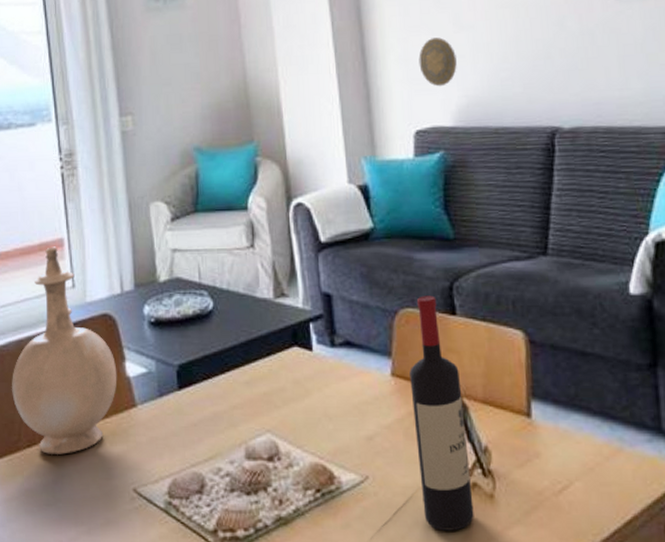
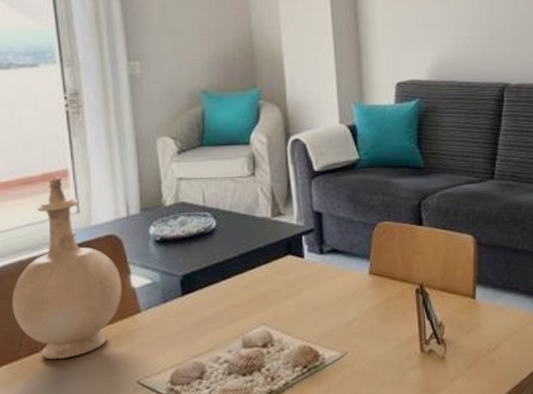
wine bottle: present [409,295,474,531] -> none [384,211,429,387]
decorative plate: present [418,37,457,87] -> none [402,9,432,48]

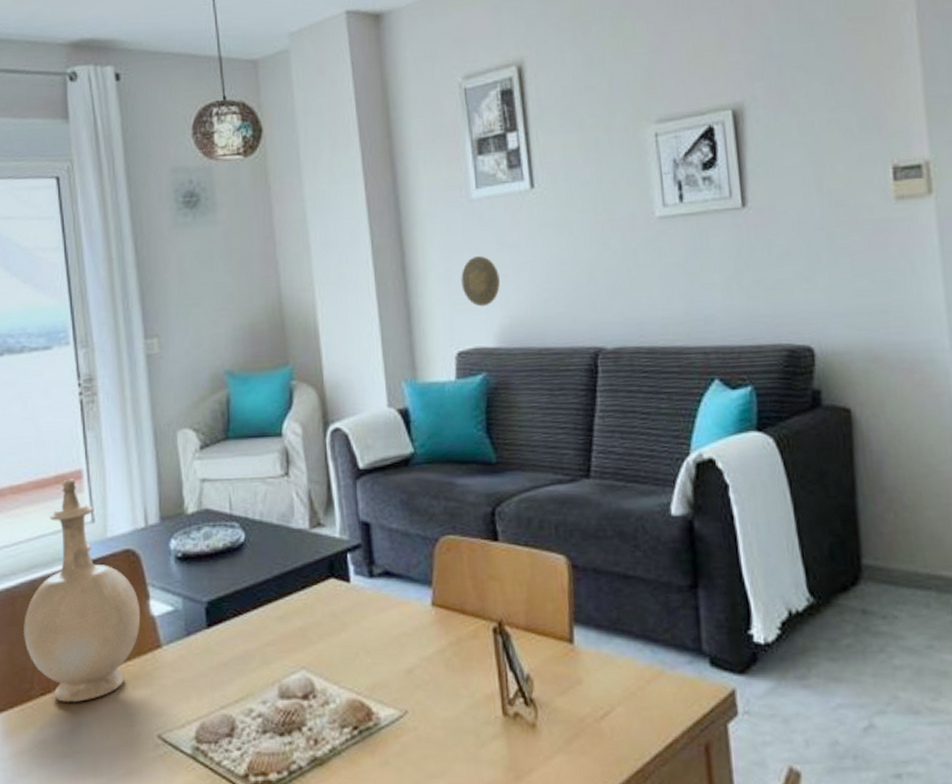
decorative plate: none [402,9,432,48] -> present [461,256,500,307]

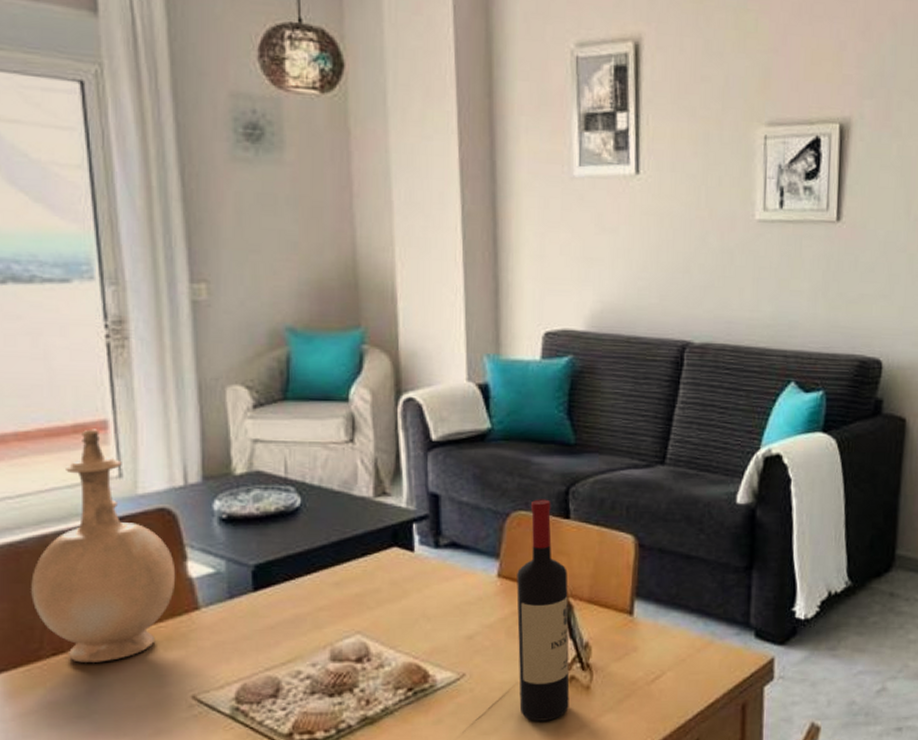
wine bottle: none [450,521,516,763] -> present [516,499,570,721]
decorative plate: present [461,256,500,307] -> none [555,237,595,289]

